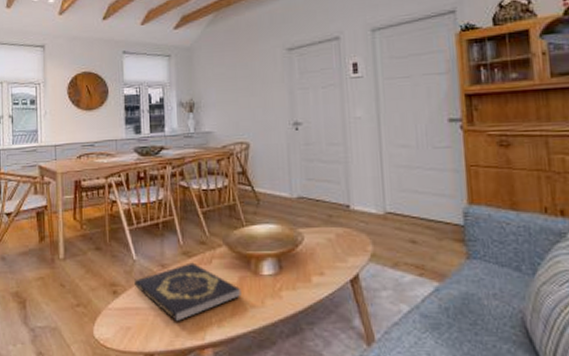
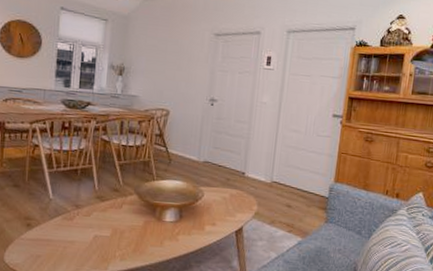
book: present [134,262,242,322] -> none [48,205,145,254]

